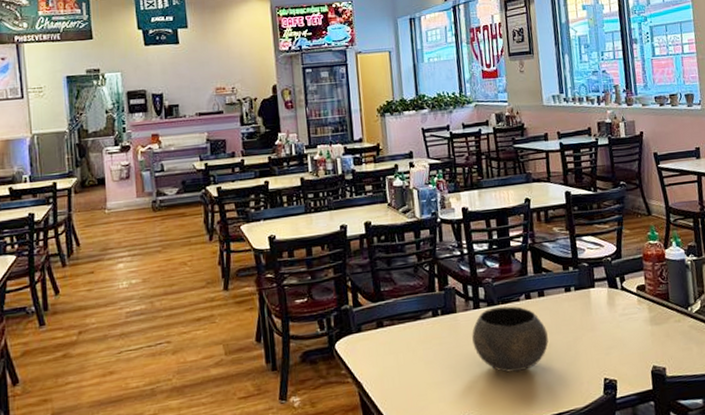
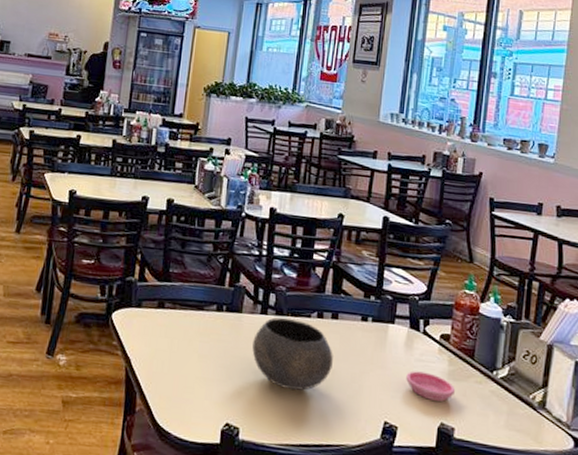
saucer: none [614,323,660,348] -> present [406,371,456,402]

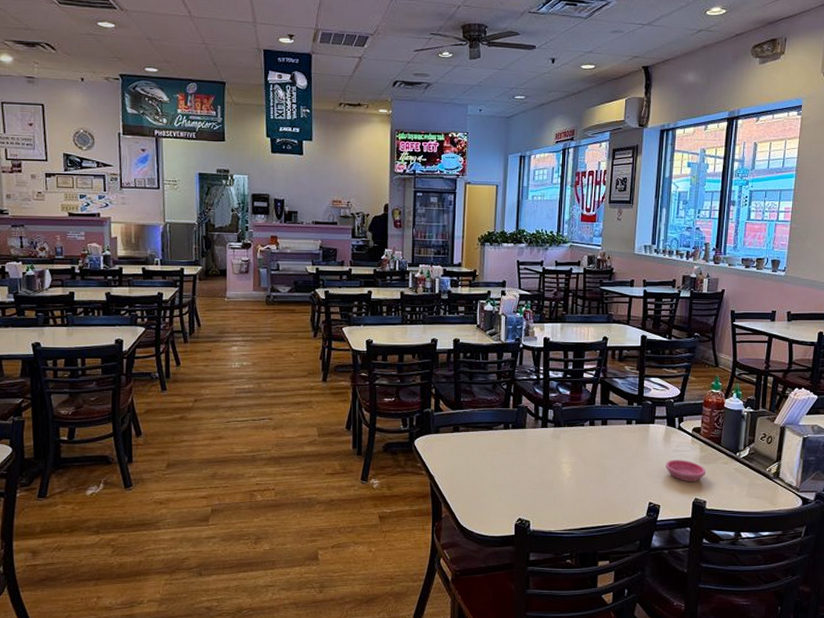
bowl: present [252,317,333,391] -> none [536,429,604,487]

